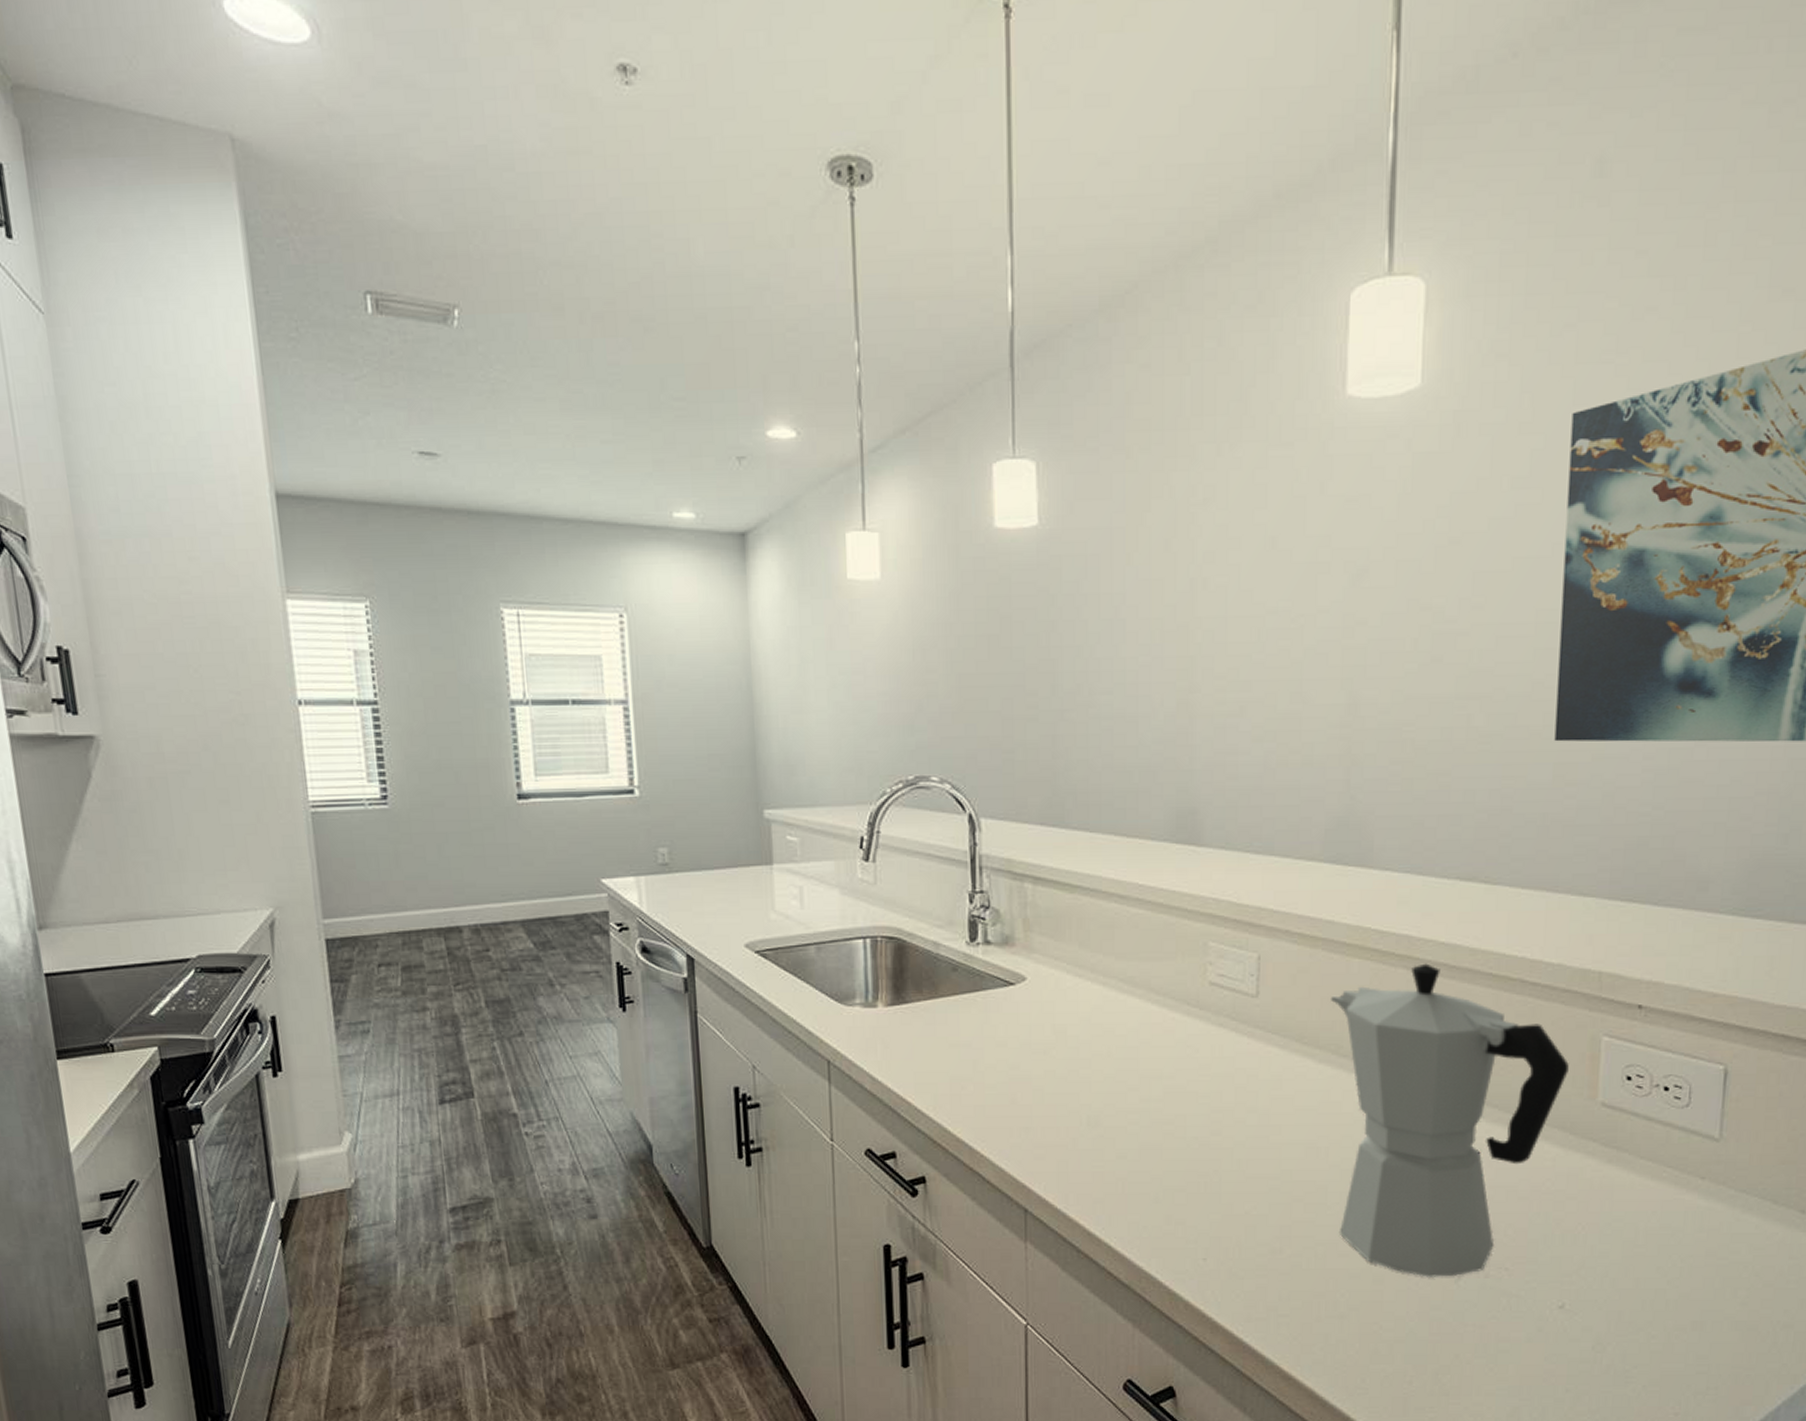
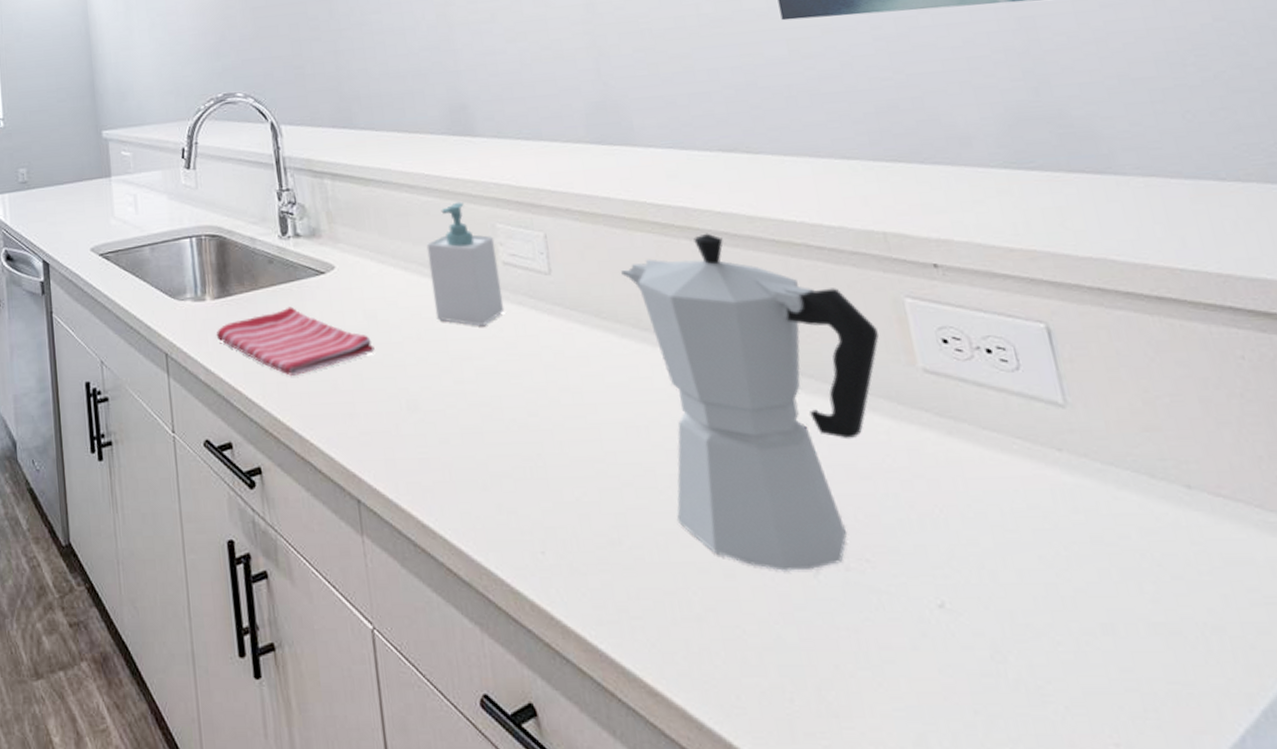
dish towel: none [886,1017,1060,1089] -> present [216,306,375,377]
soap bottle: none [1130,916,1204,1045] -> present [426,202,505,326]

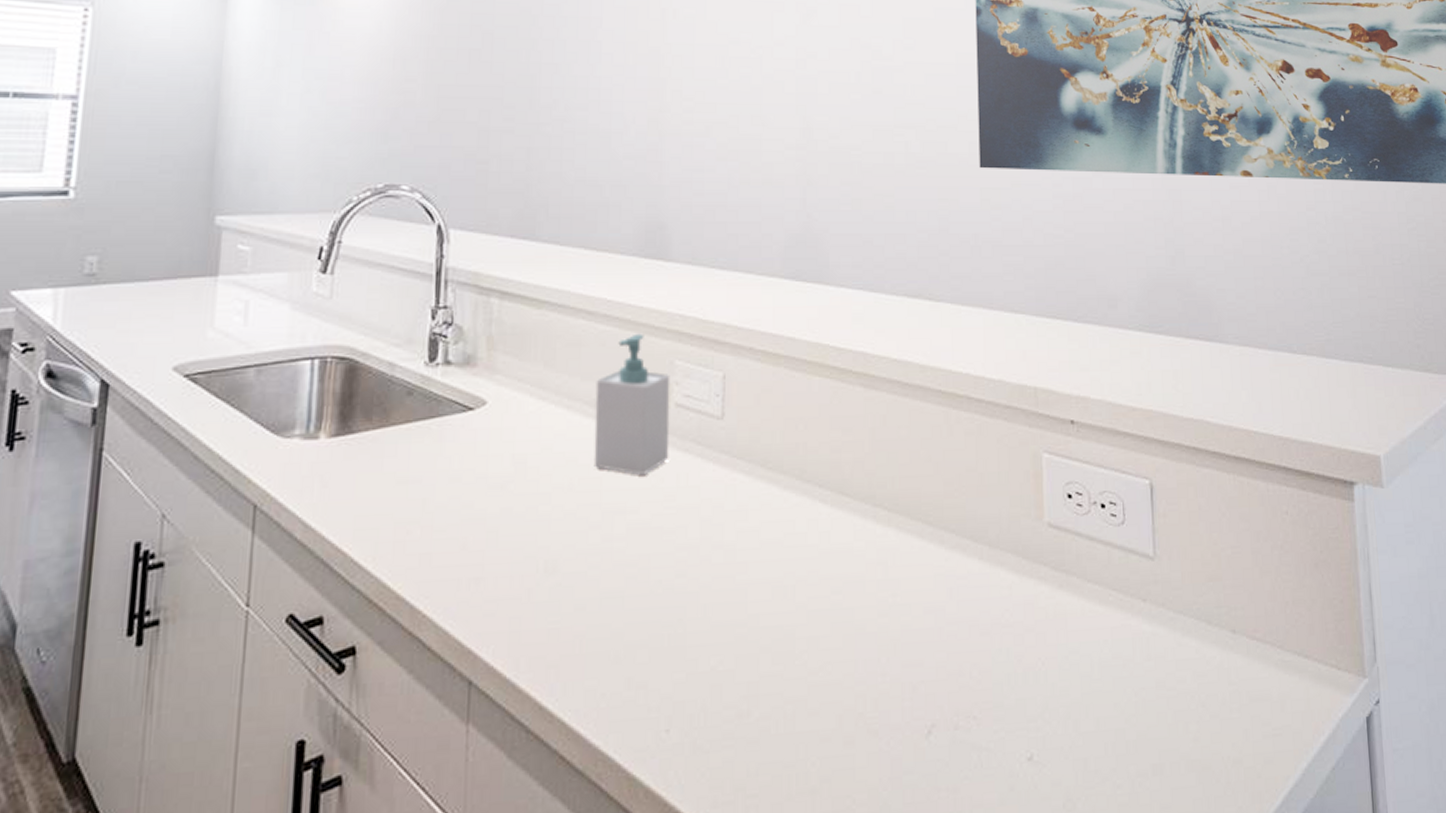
dish towel: present [216,306,375,377] -> none [325,448,518,534]
moka pot: present [621,233,879,571] -> none [794,380,1016,734]

